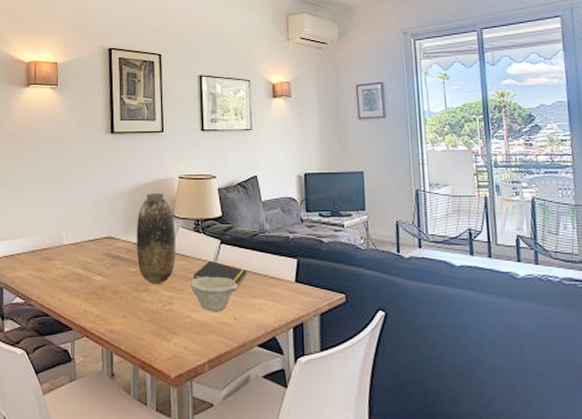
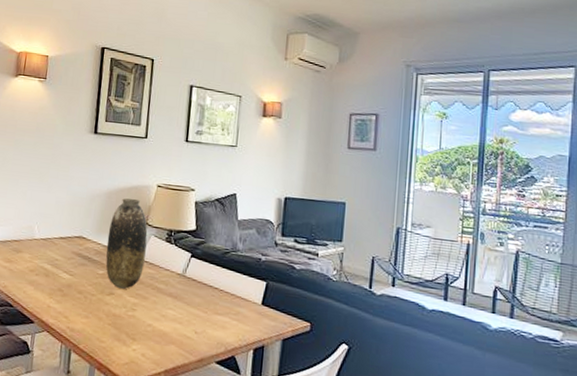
bowl: present [190,276,238,311] -> none [155,287,204,324]
notepad: present [192,261,247,287] -> none [159,273,214,302]

